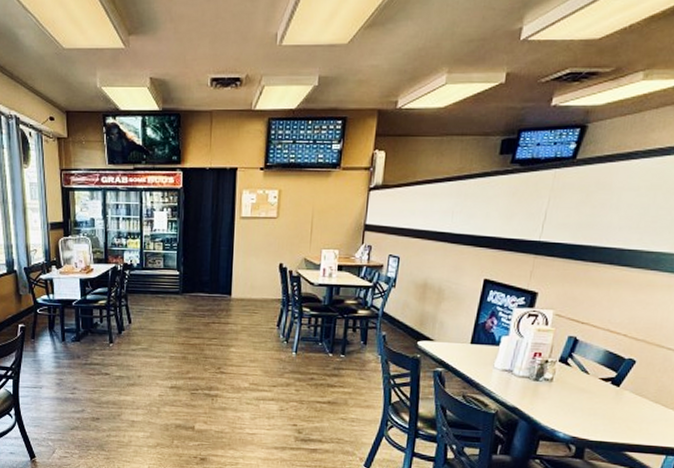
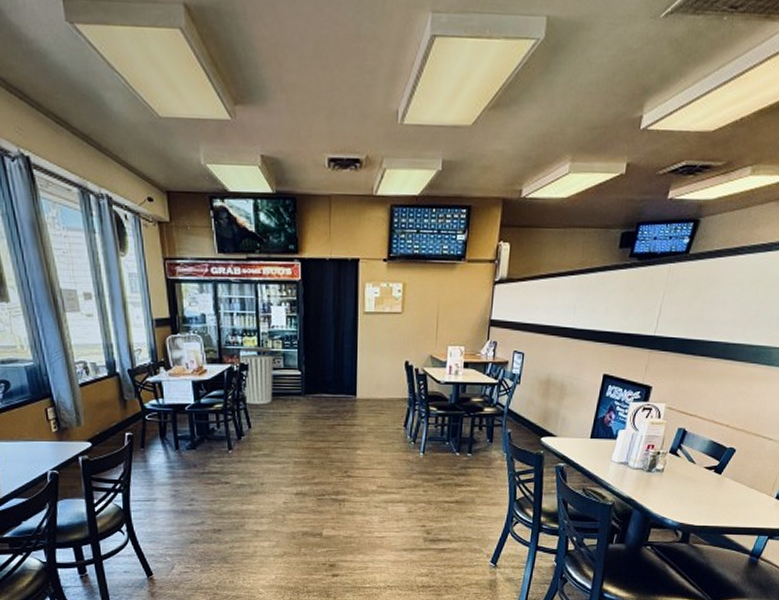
trash can: none [123,246,154,302] -> present [239,344,273,405]

